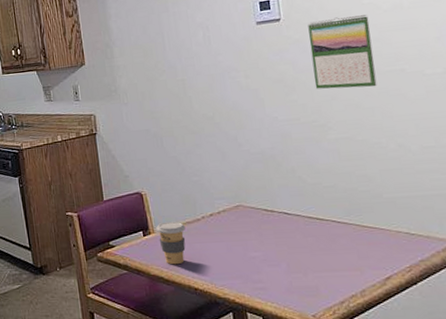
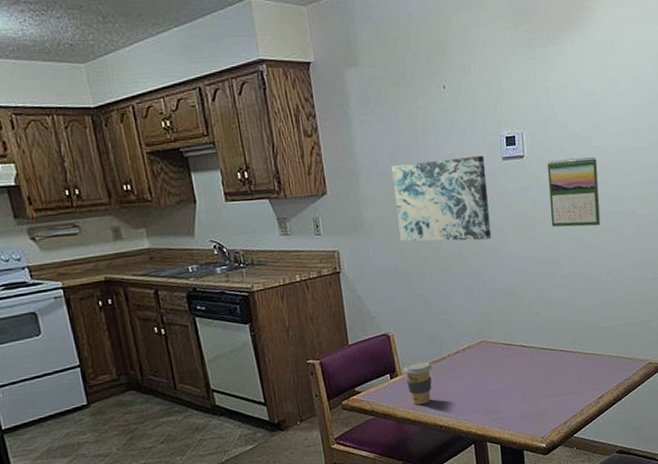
wall art: none [143,21,247,106] -> present [391,155,492,242]

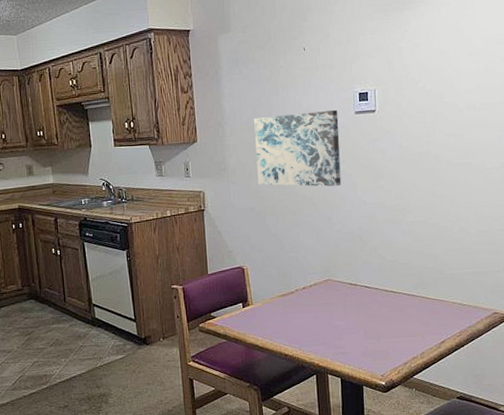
coffee cup: present [403,361,432,405] -> none [254,294,281,334]
calendar: present [547,157,601,227] -> none [398,112,449,177]

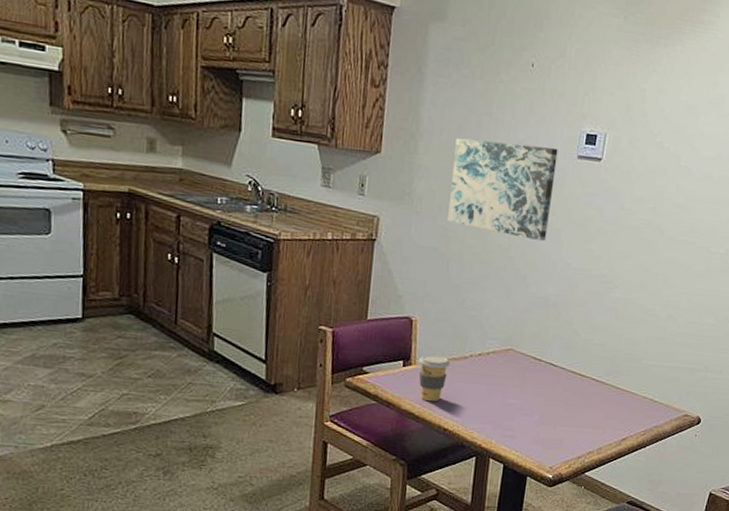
coffee cup: none [254,294,281,334] -> present [418,354,450,402]

